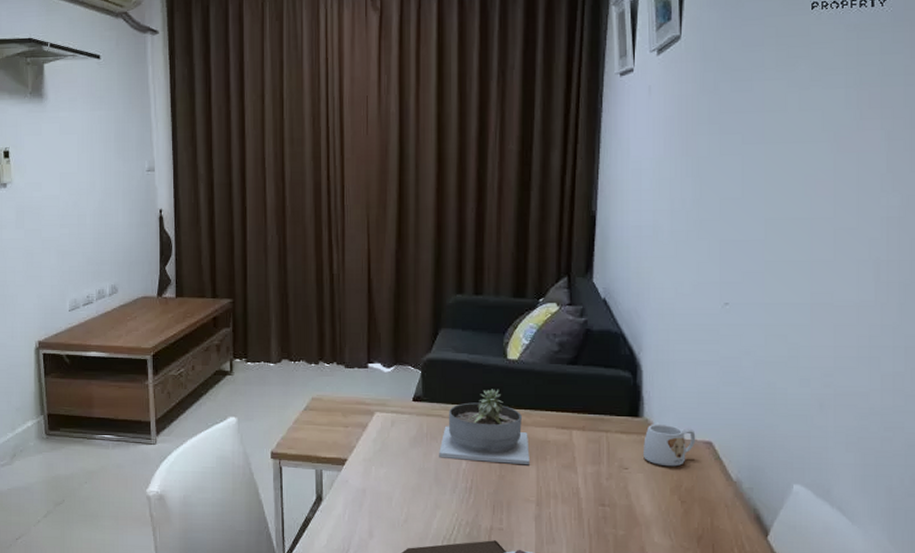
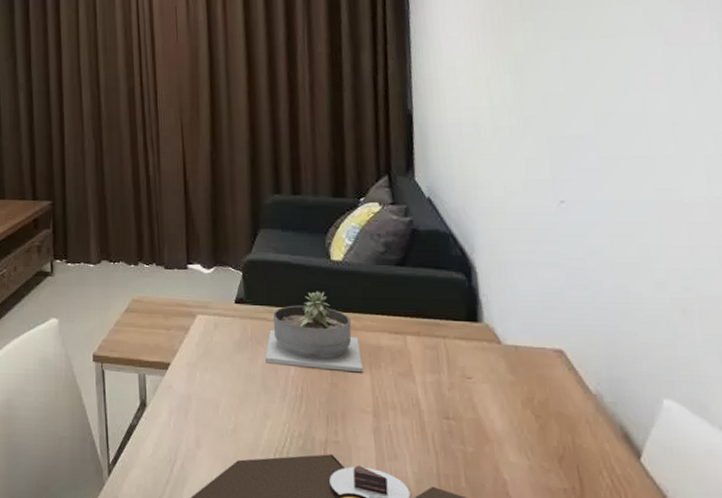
mug: present [643,423,696,467] -> none [486,329,545,377]

